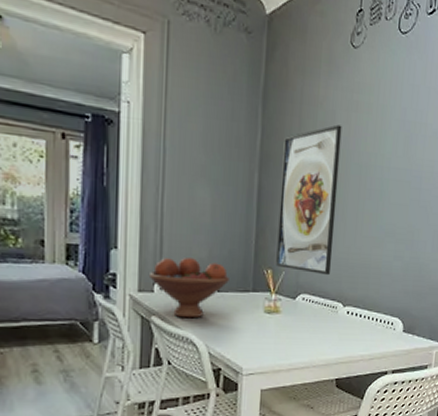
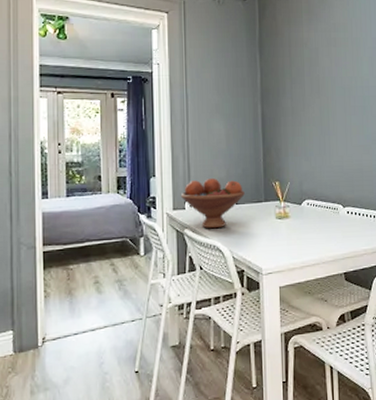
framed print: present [276,124,342,276] -> none [279,58,329,182]

